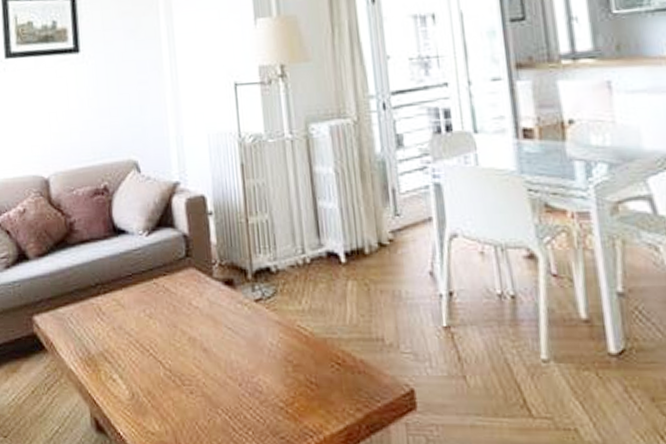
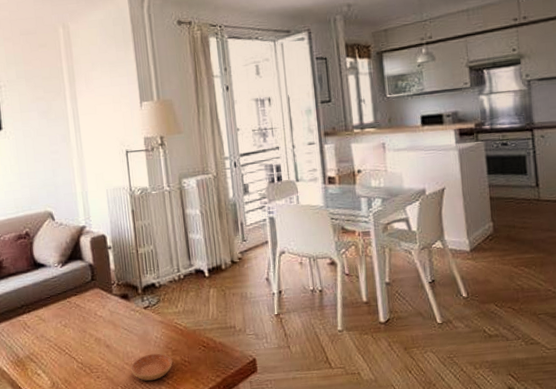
saucer: none [235,367,294,406] -> present [131,353,173,381]

